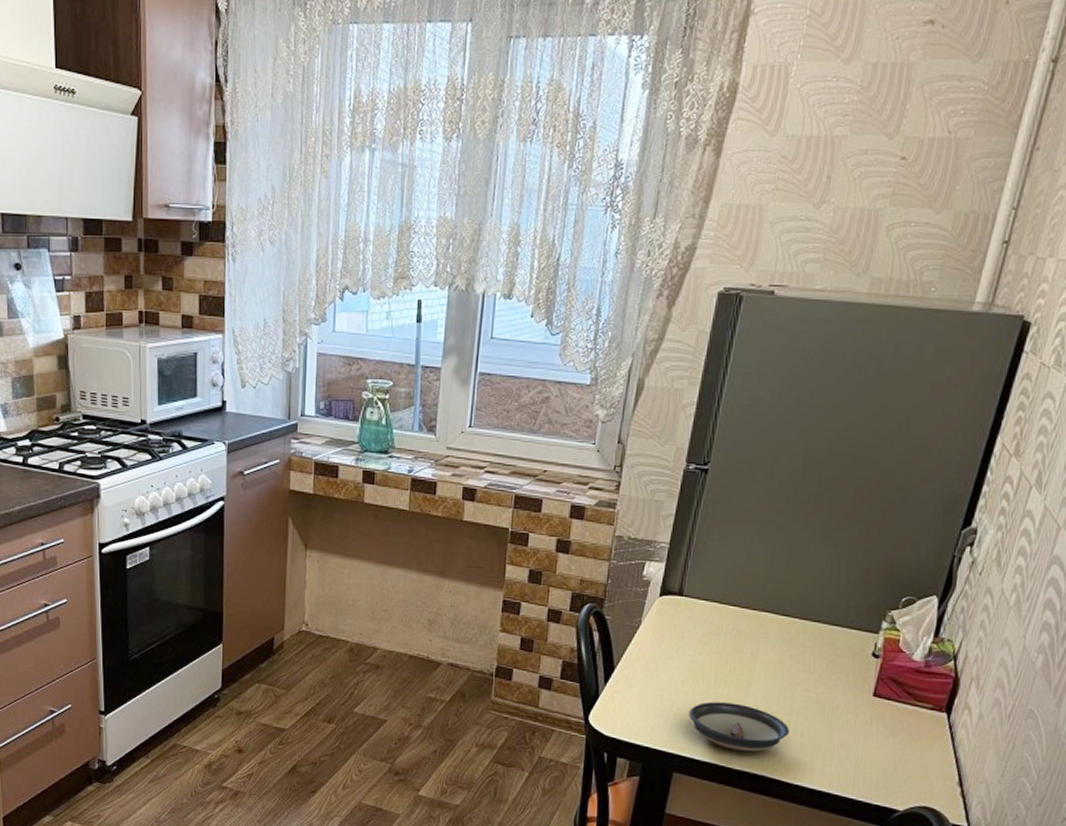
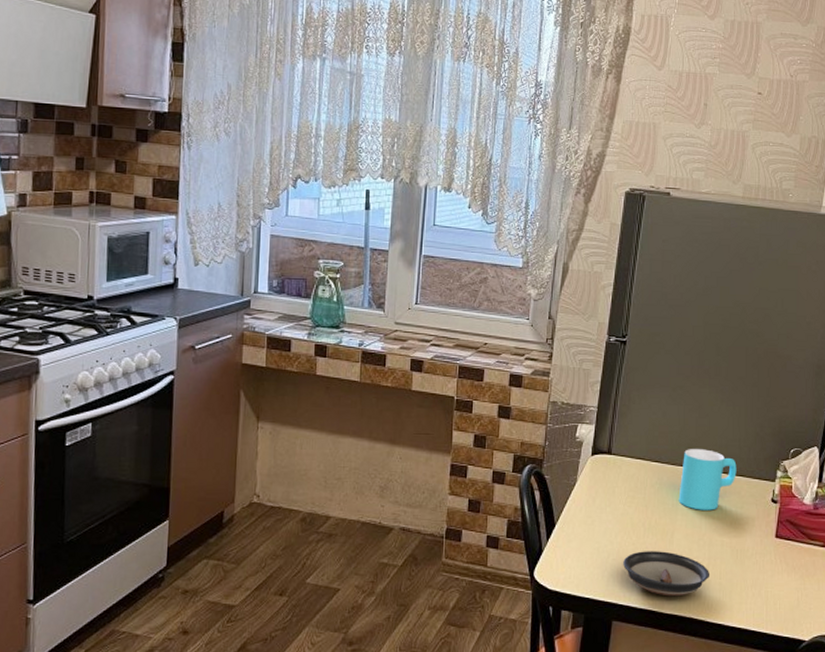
cup: none [758,593,833,662] -> present [678,449,737,510]

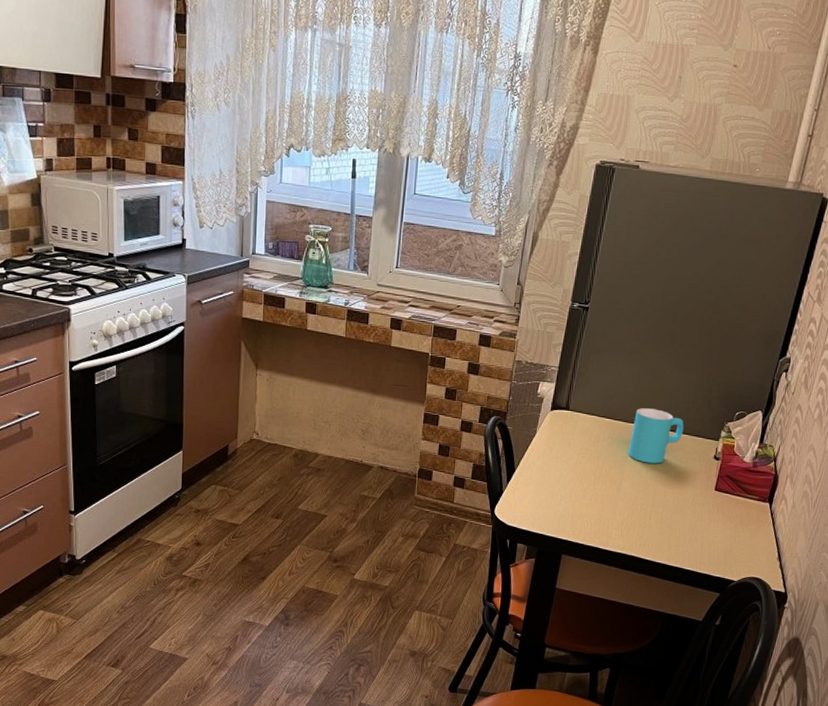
saucer: present [623,551,711,597] -> none [574,496,653,537]

